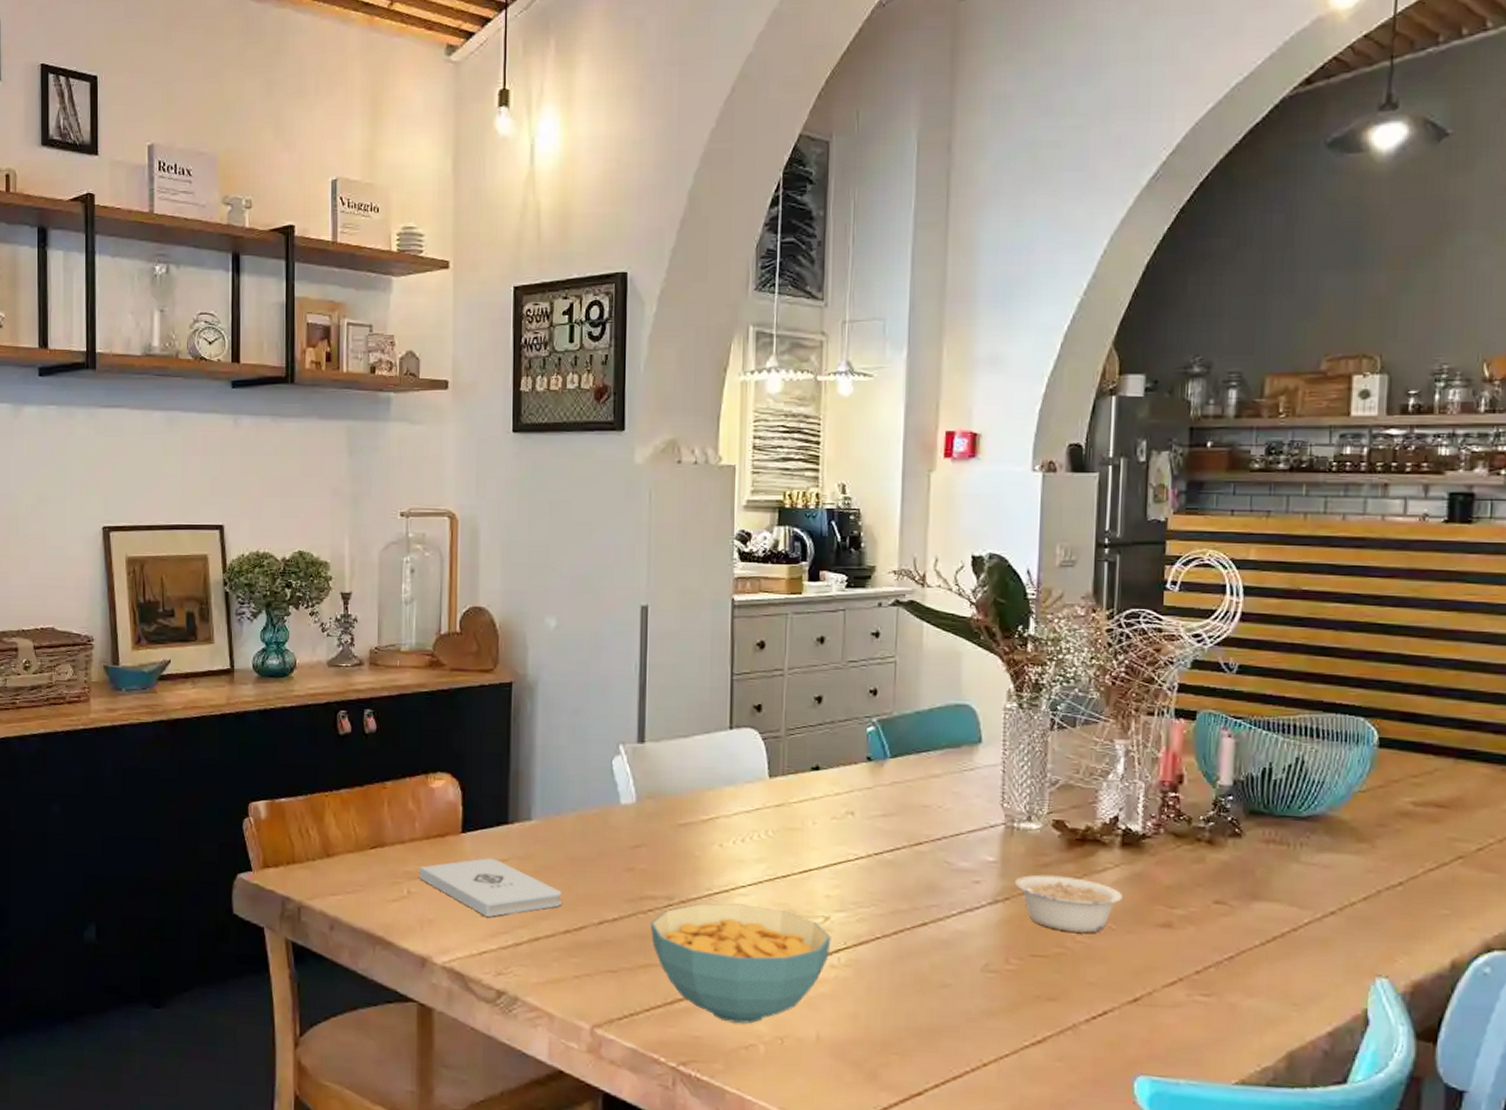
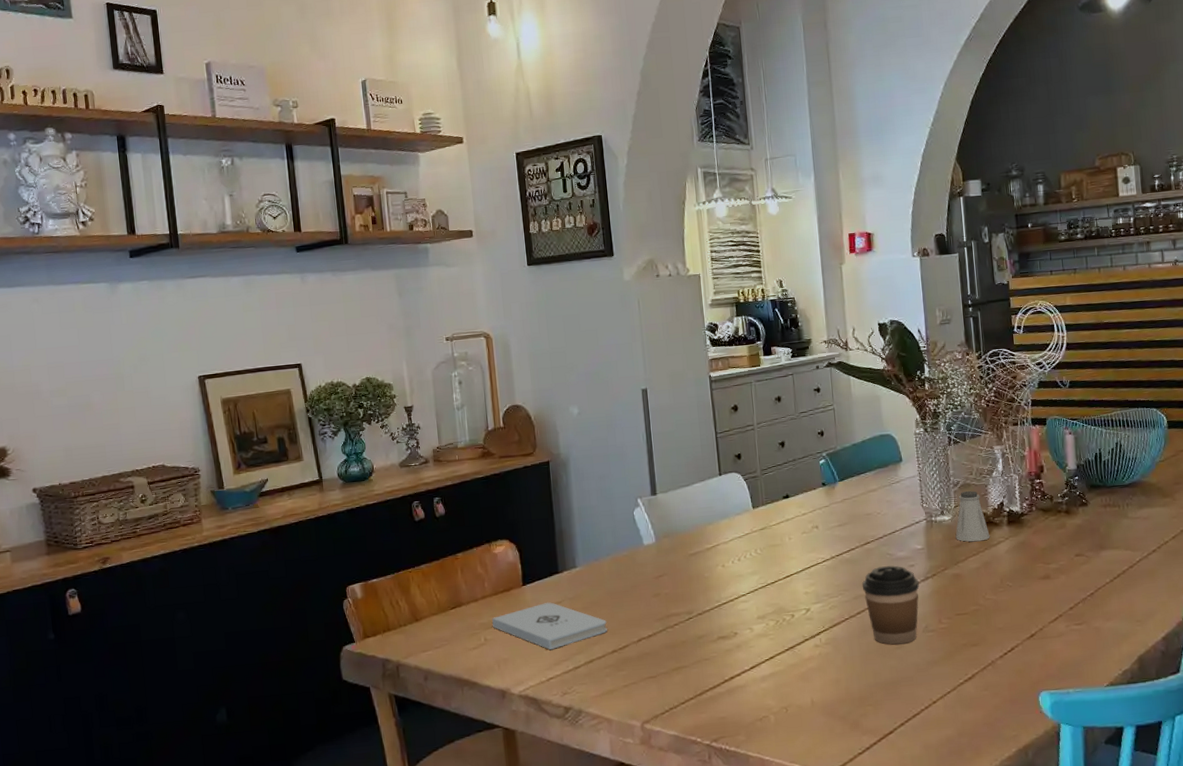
cereal bowl: present [650,903,831,1024] -> none [677,608,813,702]
coffee cup: none [904,877,986,983] -> present [862,565,920,645]
legume: present [1014,874,1124,933] -> none [938,552,1014,593]
saltshaker: none [1044,794,1093,864] -> present [955,491,990,542]

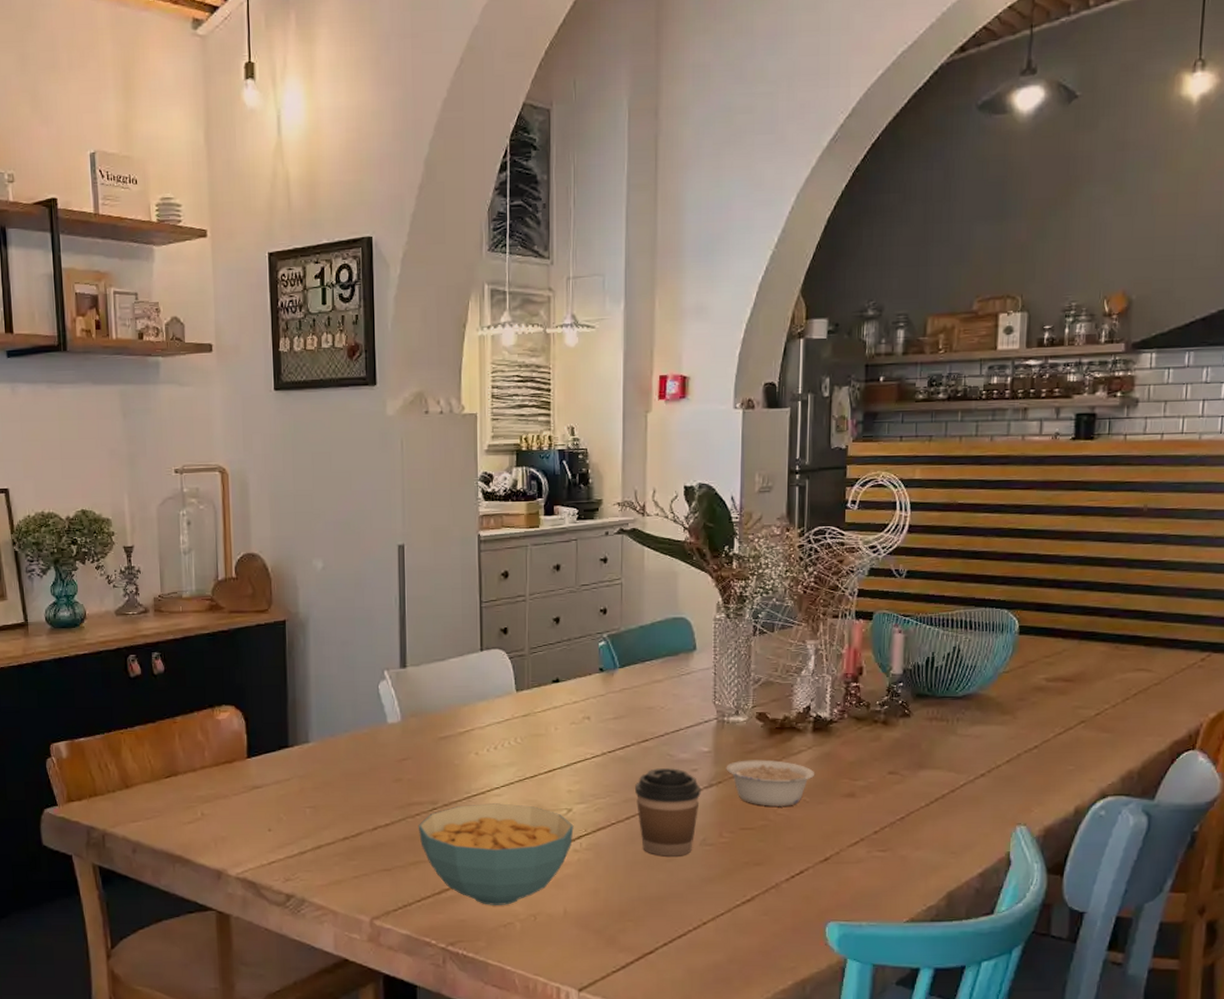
notepad: present [492,602,607,651] -> none [211,779,340,832]
cereal bowl: none [677,608,813,702] -> present [418,803,574,905]
legume: none [938,552,1014,593] -> present [726,759,815,806]
saltshaker: present [955,491,990,542] -> none [749,690,790,749]

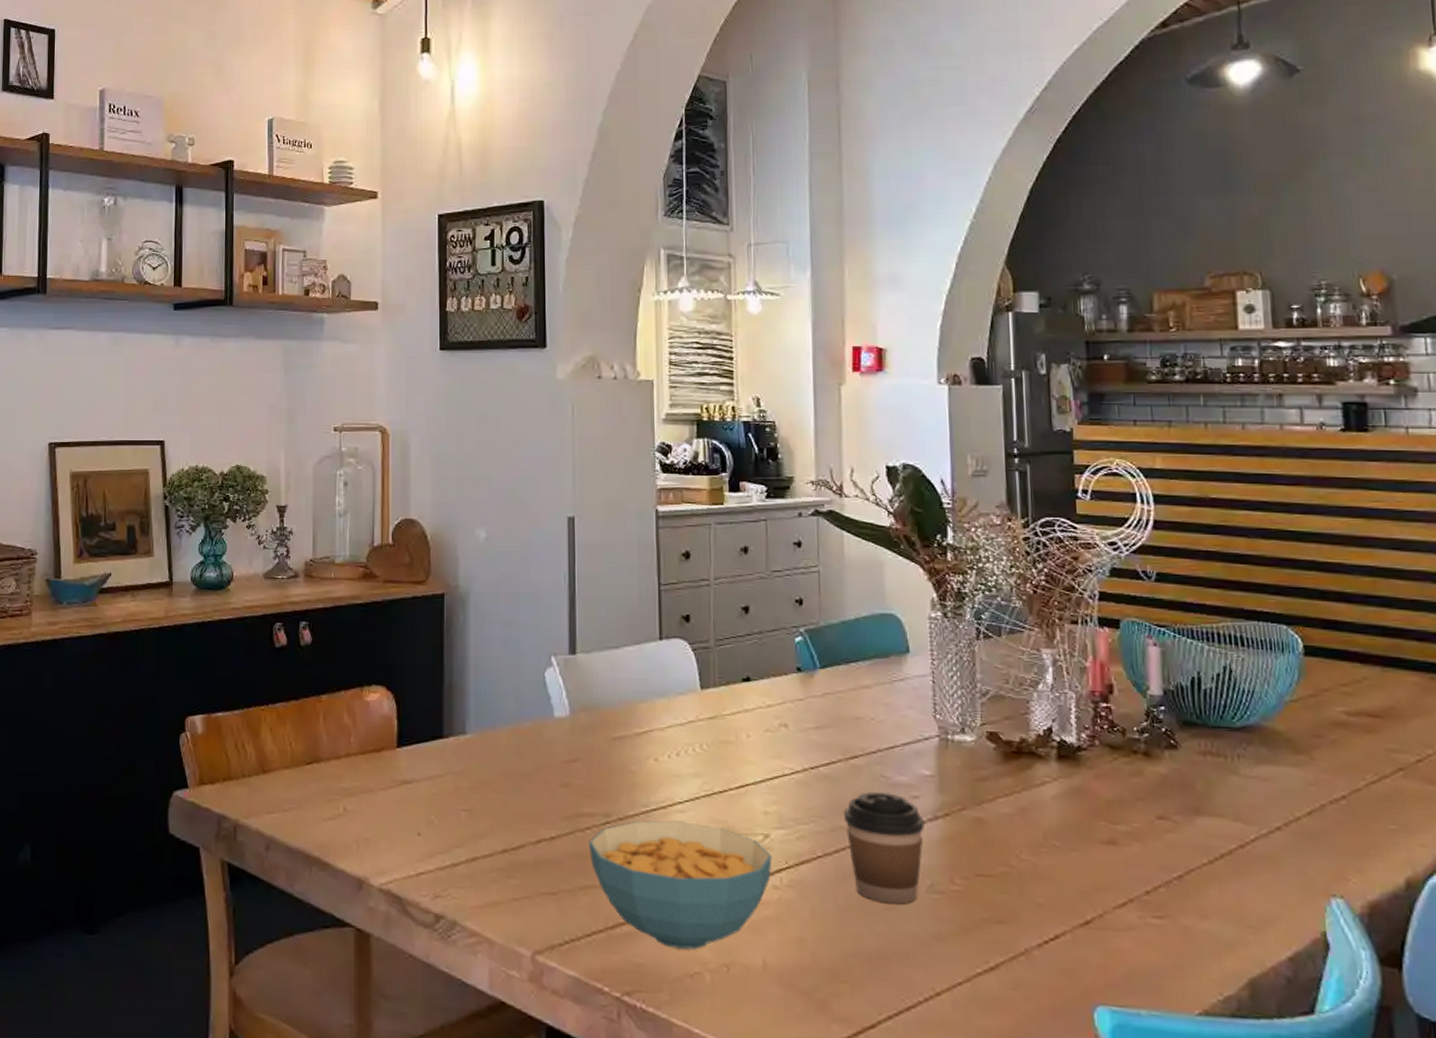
legume: present [726,759,815,806] -> none [953,789,1065,851]

